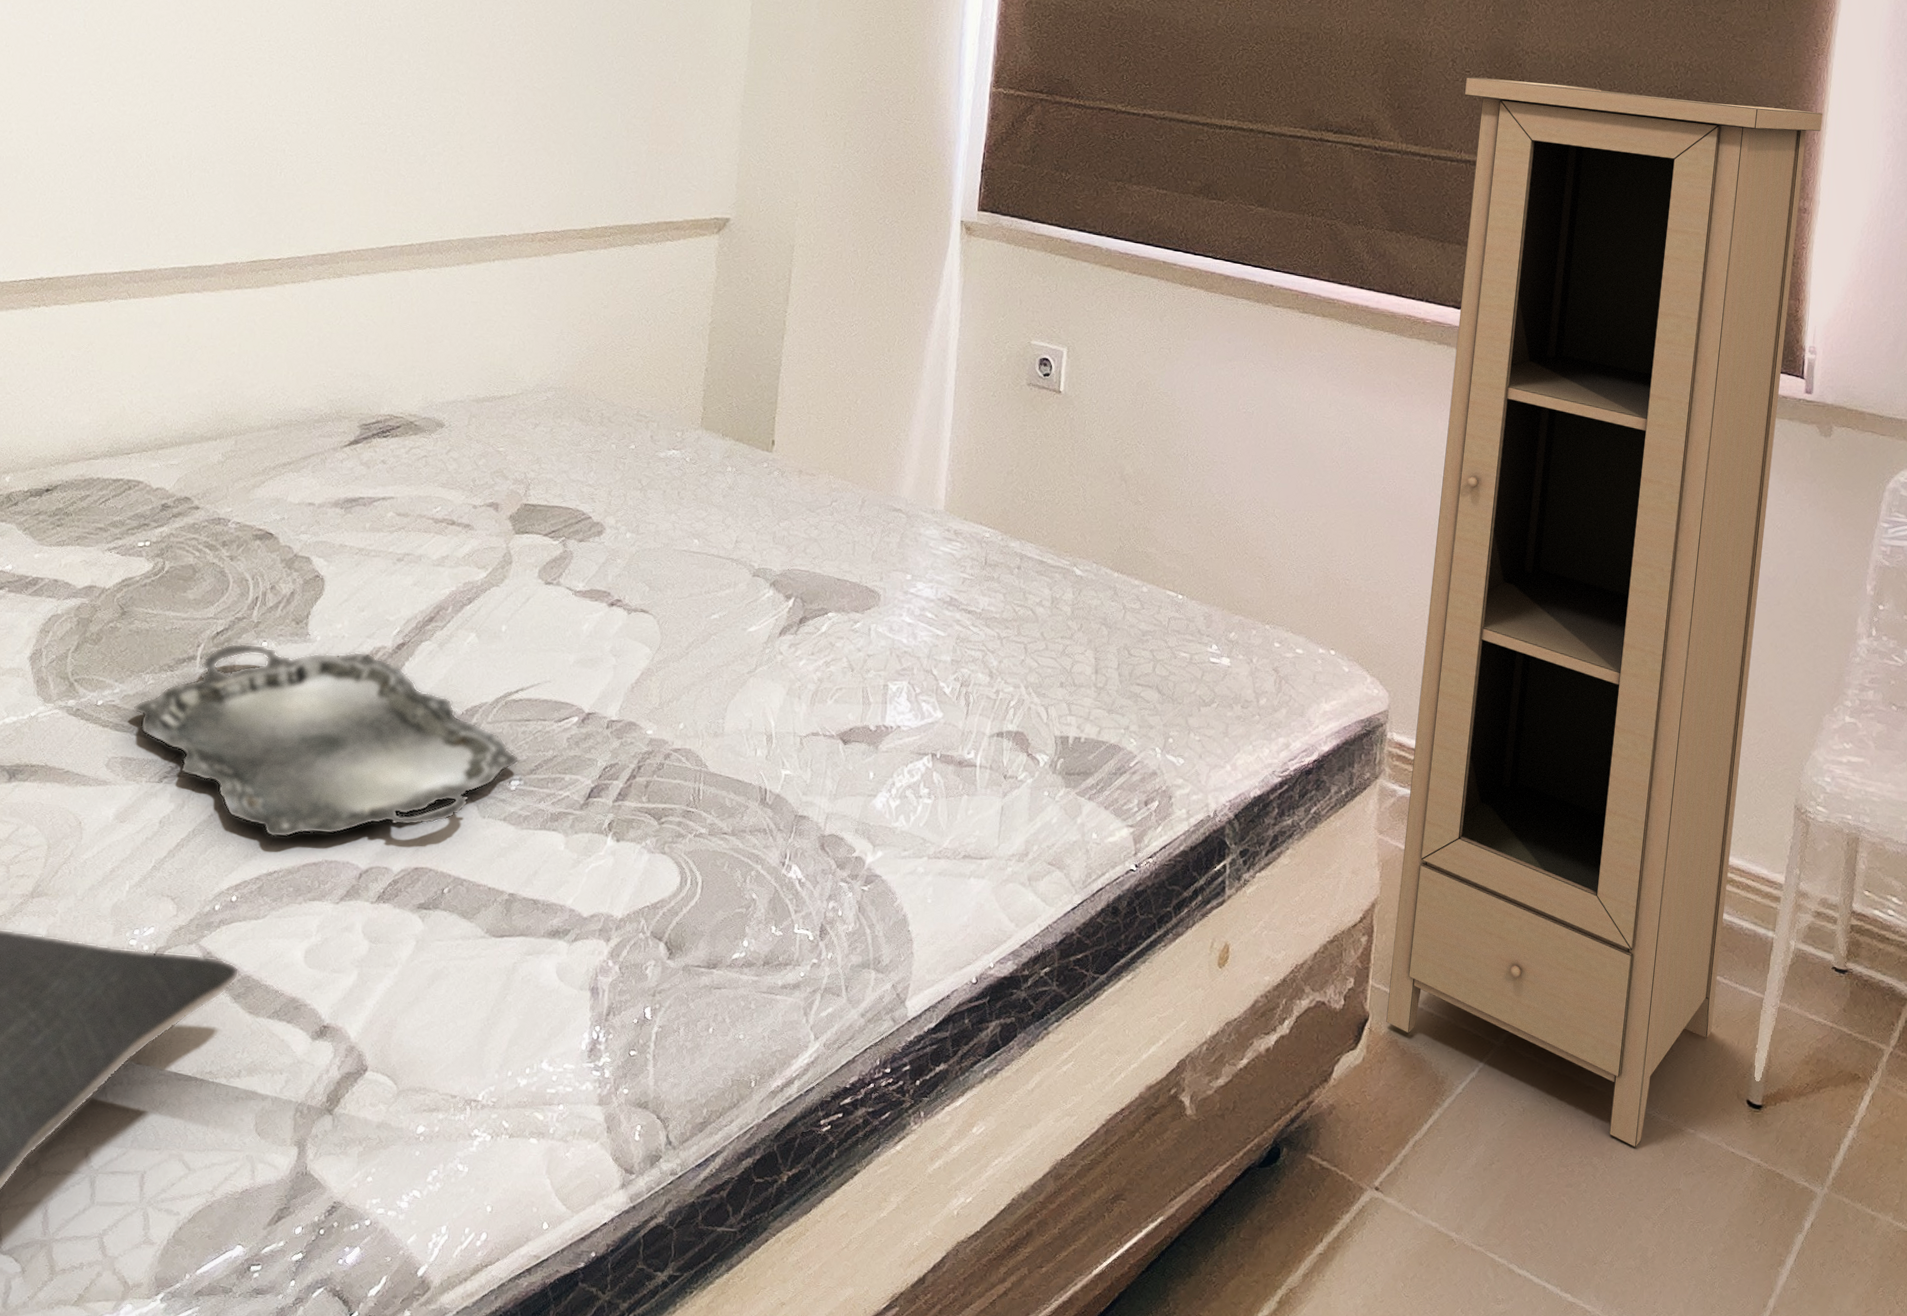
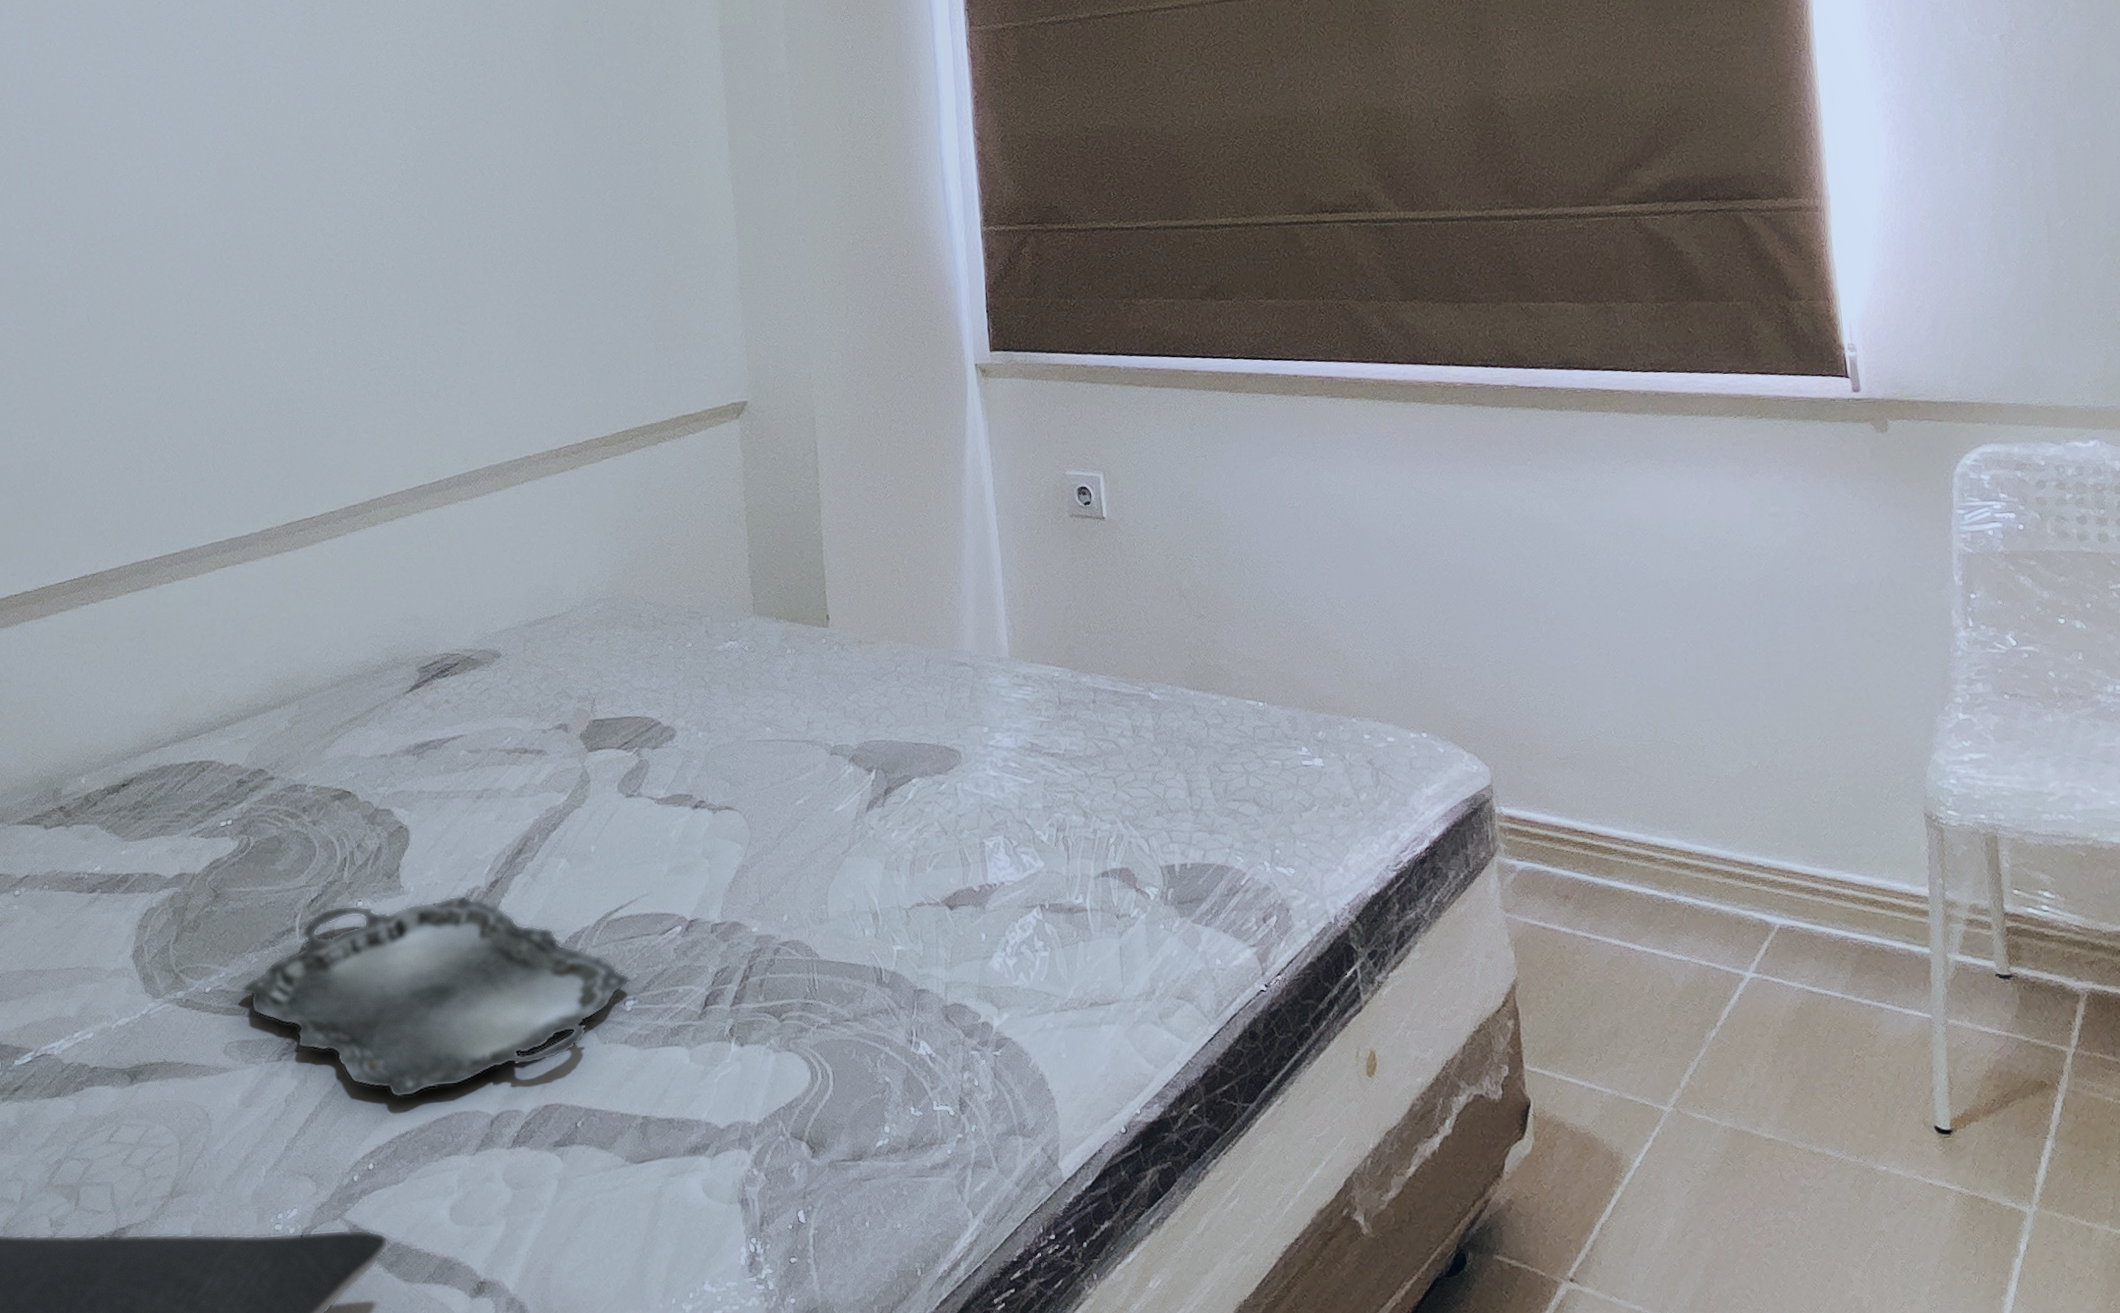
cupboard: present [1386,77,1823,1148] -> none [1451,108,1885,1195]

